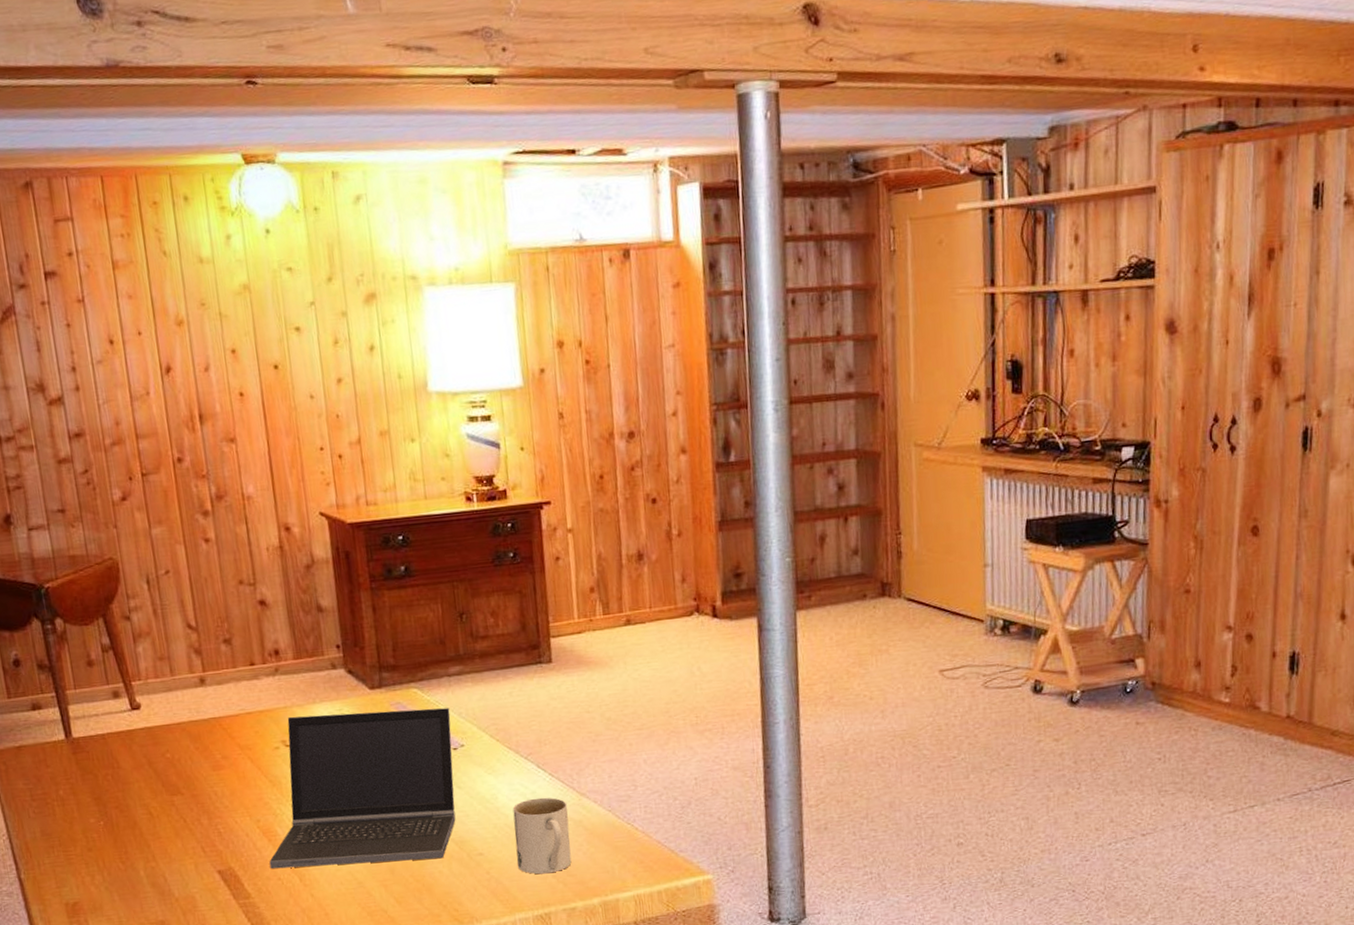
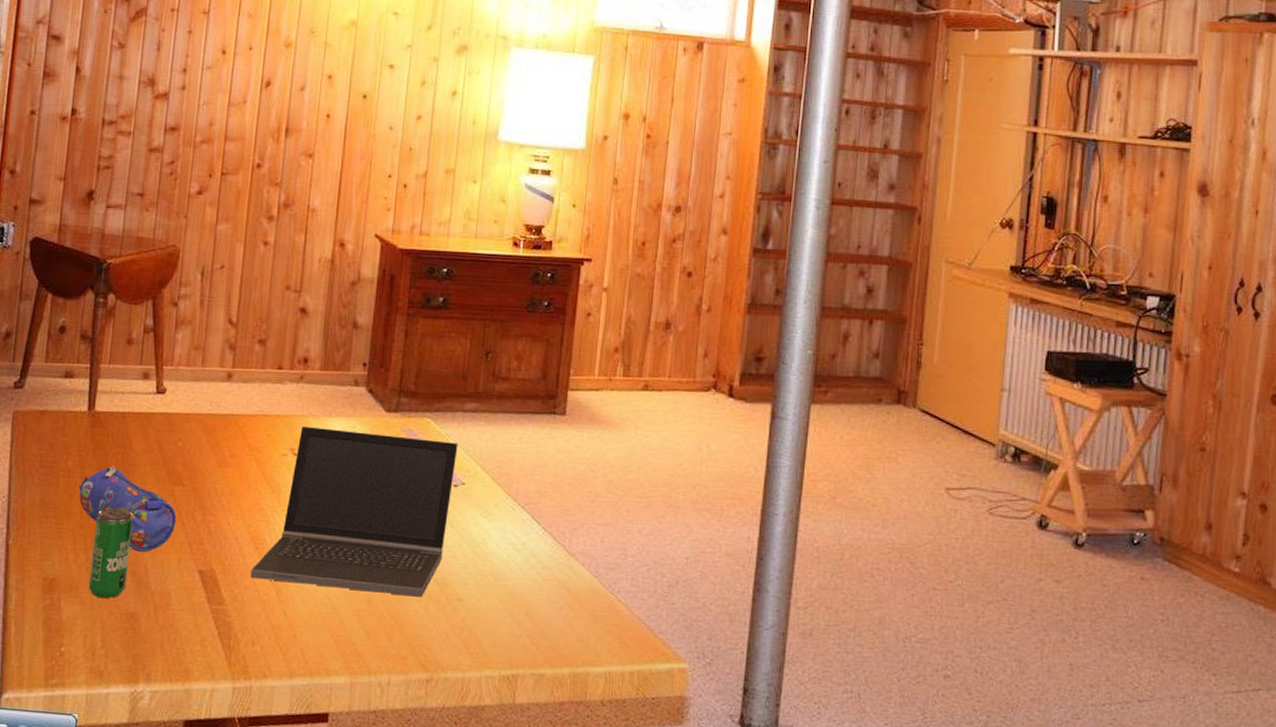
pencil case: none [76,787,184,864] -> present [78,465,177,553]
beverage can: none [102,825,149,912] -> present [88,507,133,598]
mug: present [512,797,572,875] -> none [493,550,555,633]

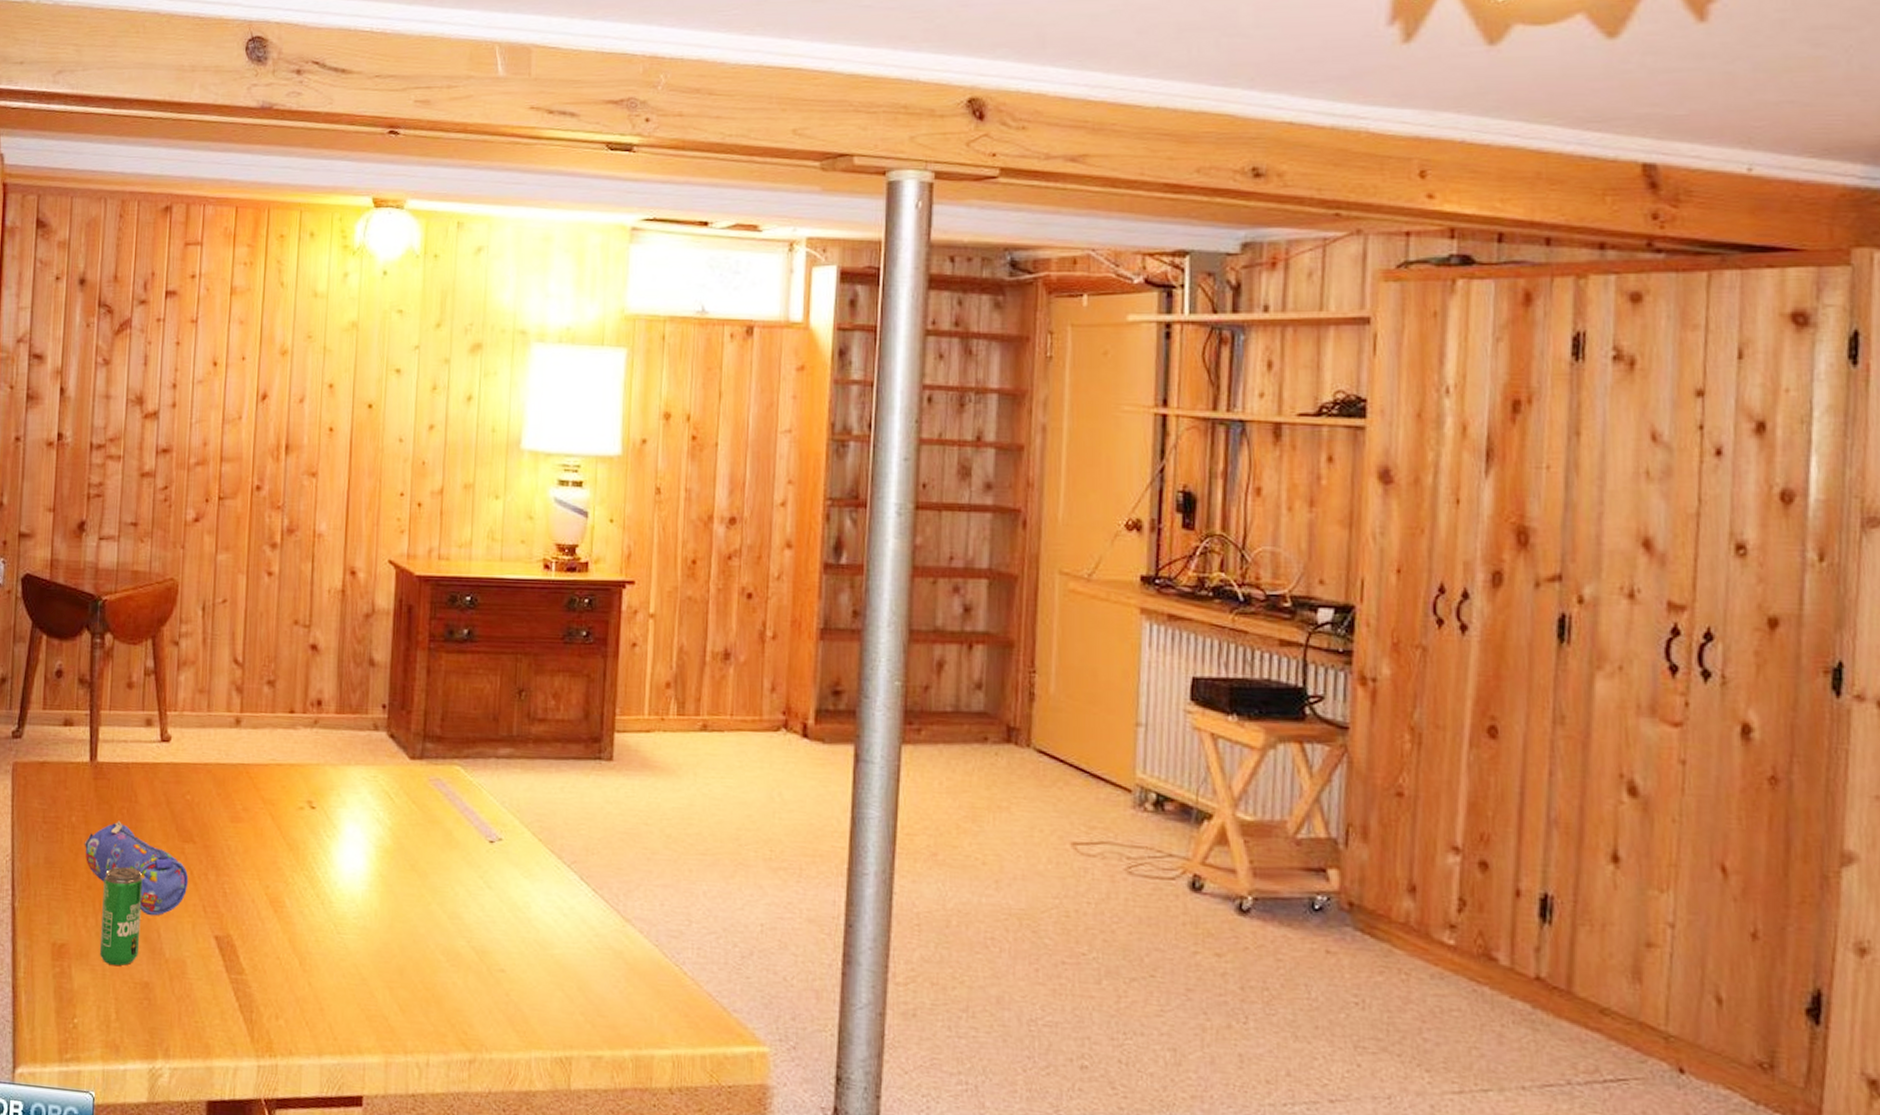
laptop computer: present [250,425,458,597] -> none [270,775,492,968]

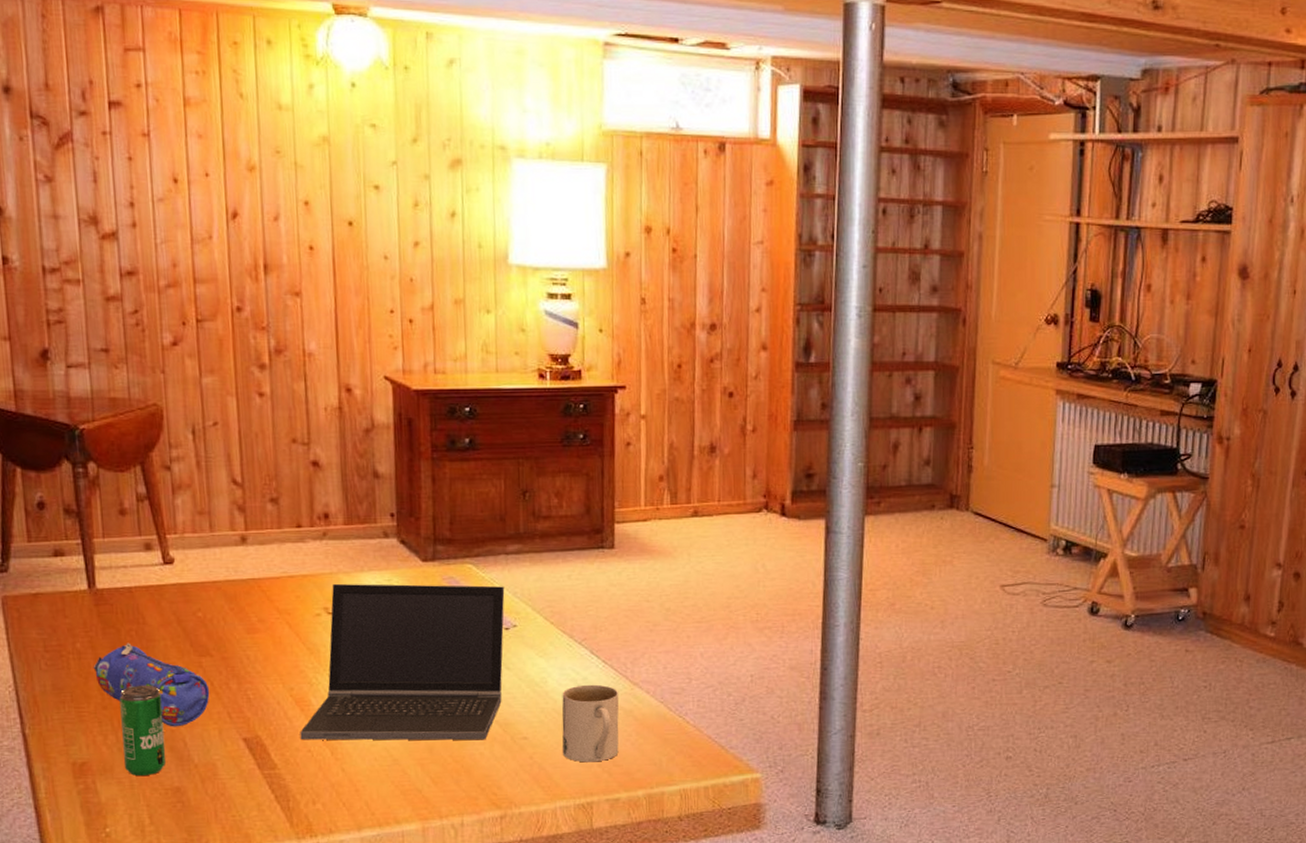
laptop computer: none [270,775,492,968] -> present [300,583,505,741]
mug: none [541,915,609,1009] -> present [562,684,619,763]

